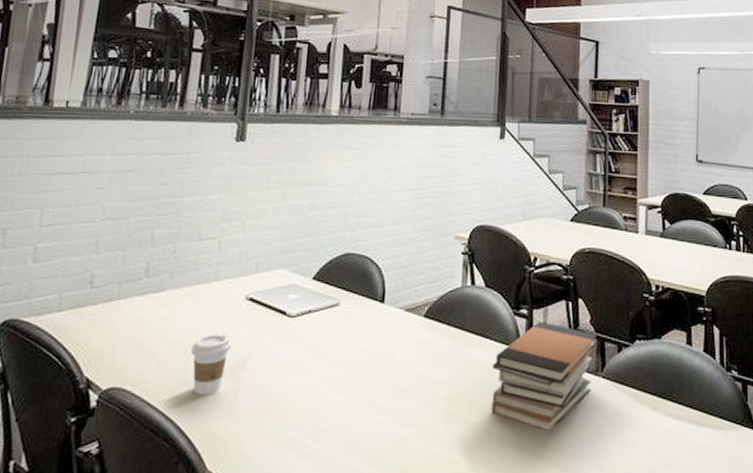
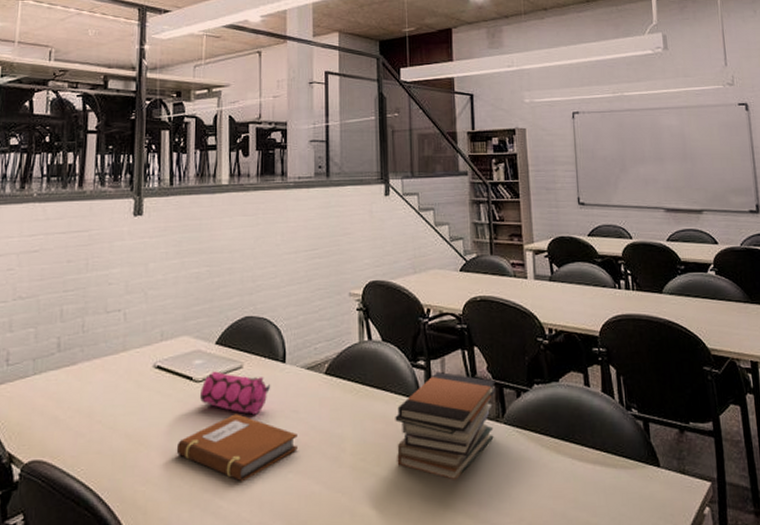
coffee cup: present [190,334,232,395] -> none [105,402,143,463]
notebook: none [264,352,391,422] -> present [176,414,298,482]
pencil case: none [292,307,368,354] -> present [199,371,271,415]

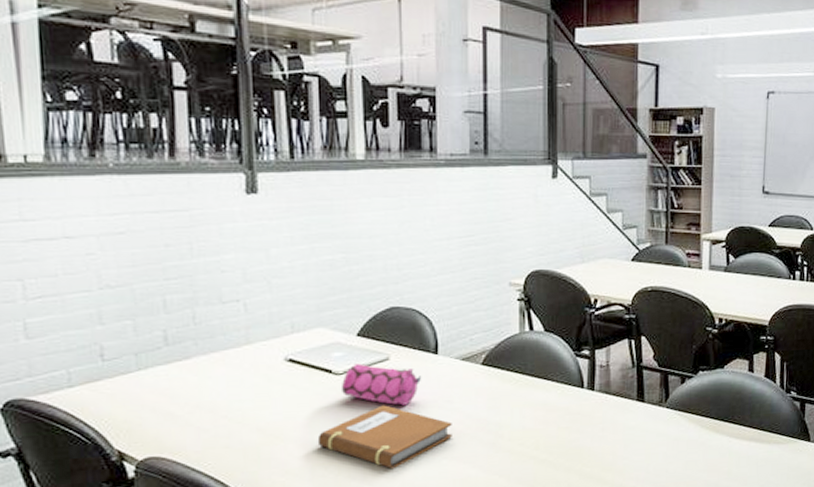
book stack: present [395,371,496,480] -> none [556,360,661,460]

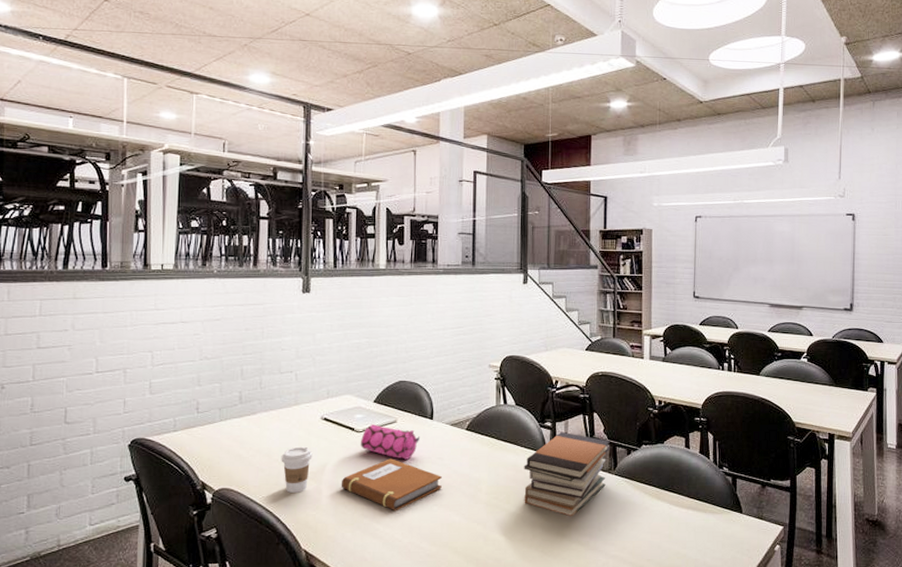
coffee cup: none [231,396,276,456] -> present [281,446,313,493]
book stack: none [556,360,661,460] -> present [524,431,610,517]

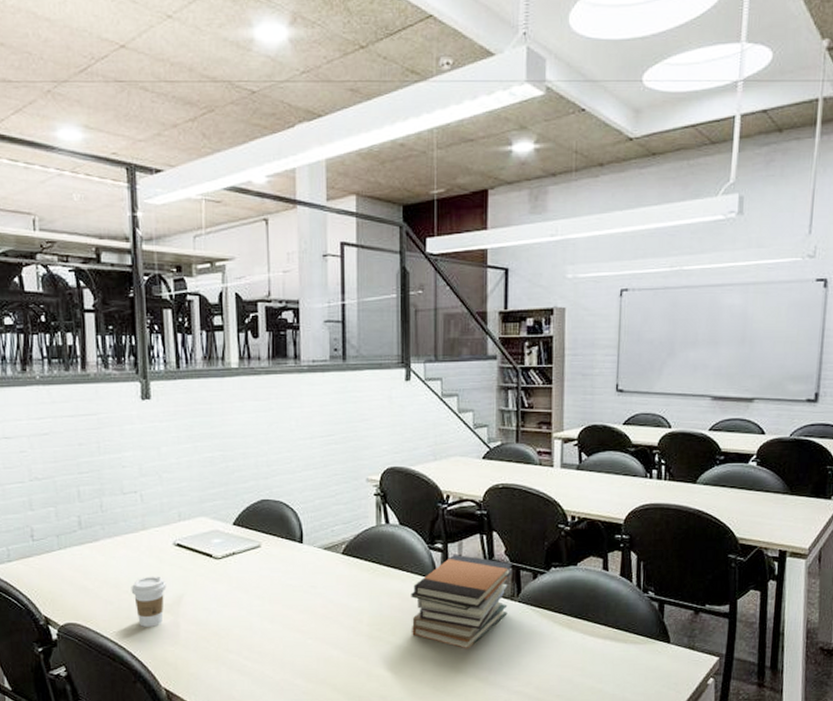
notebook: present [341,458,442,511] -> none [200,588,316,646]
pencil case: present [360,424,421,460] -> none [219,550,289,589]

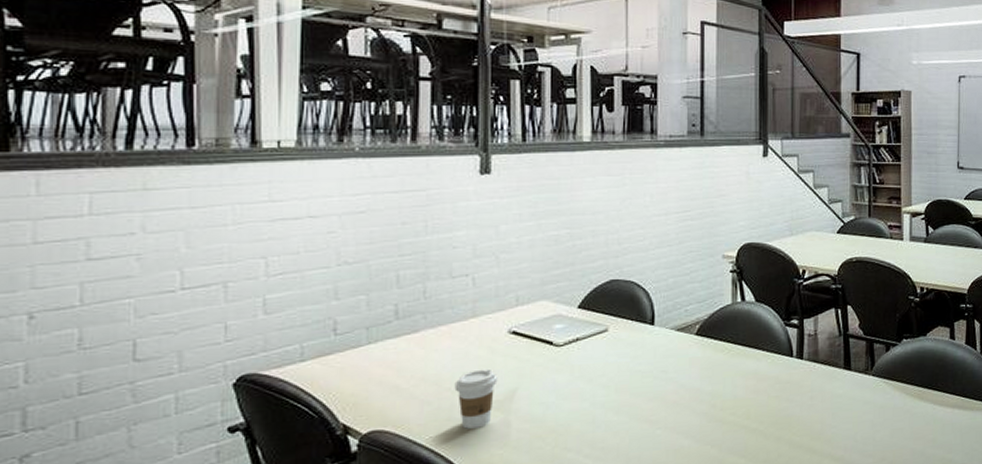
book stack: present [411,554,513,649] -> none [766,329,867,429]

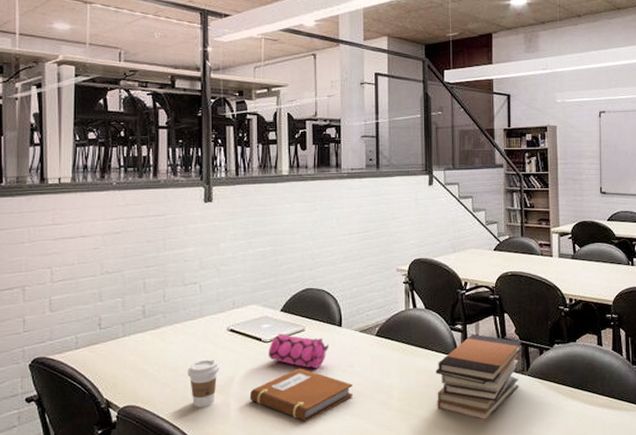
notebook: none [536,376,666,441] -> present [249,368,353,422]
pencil case: none [560,335,639,376] -> present [268,334,330,369]
book stack: none [766,329,867,429] -> present [436,333,522,420]

